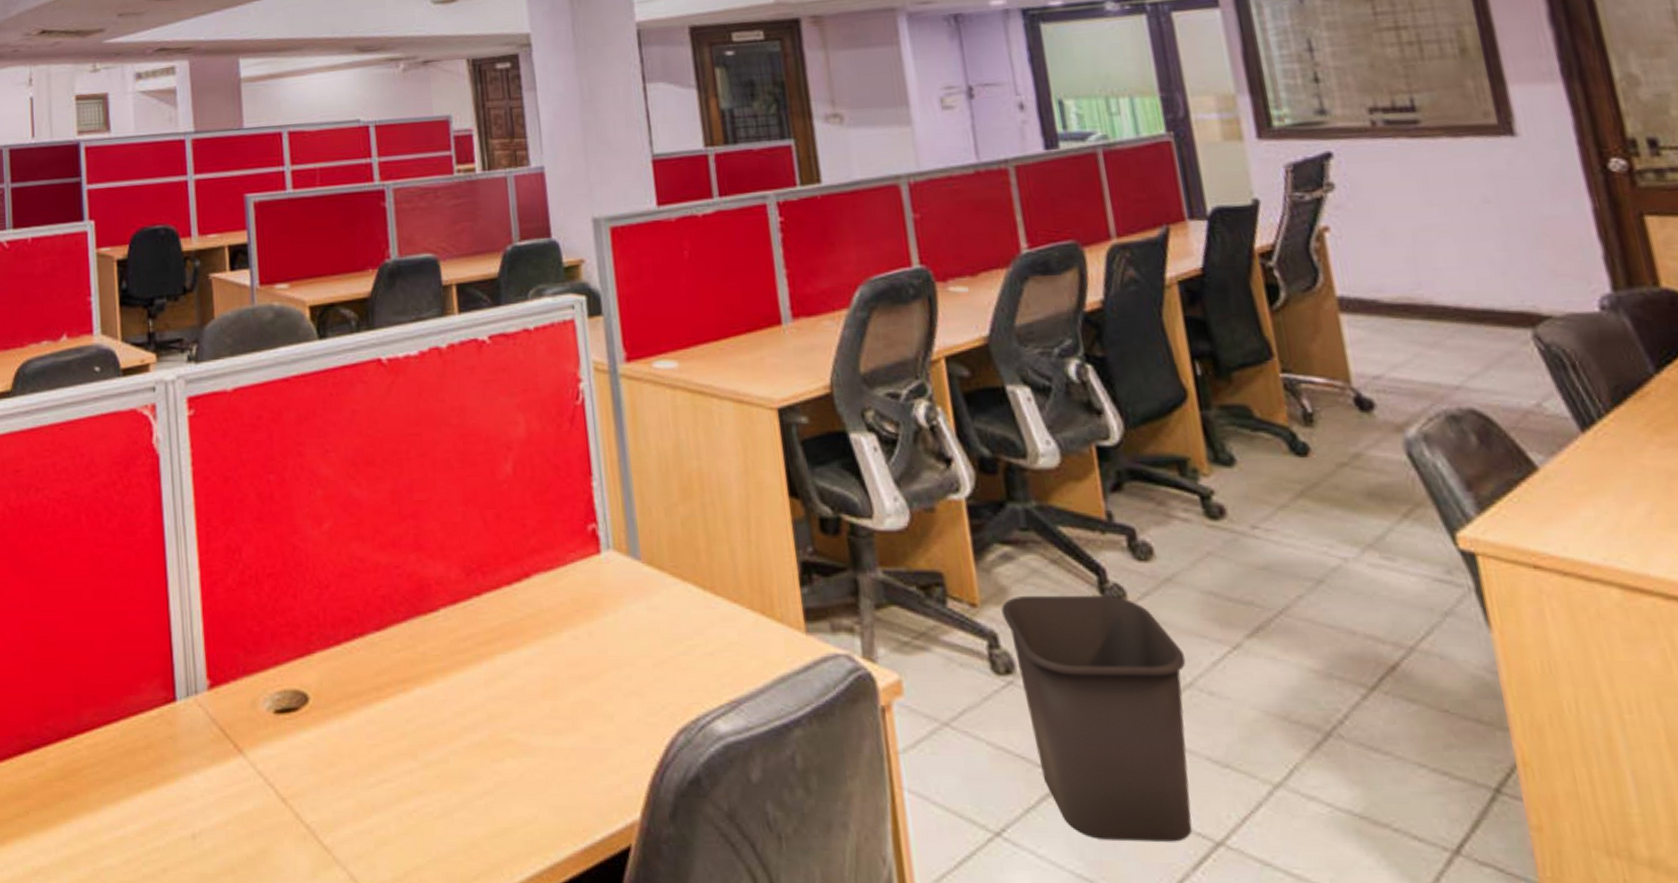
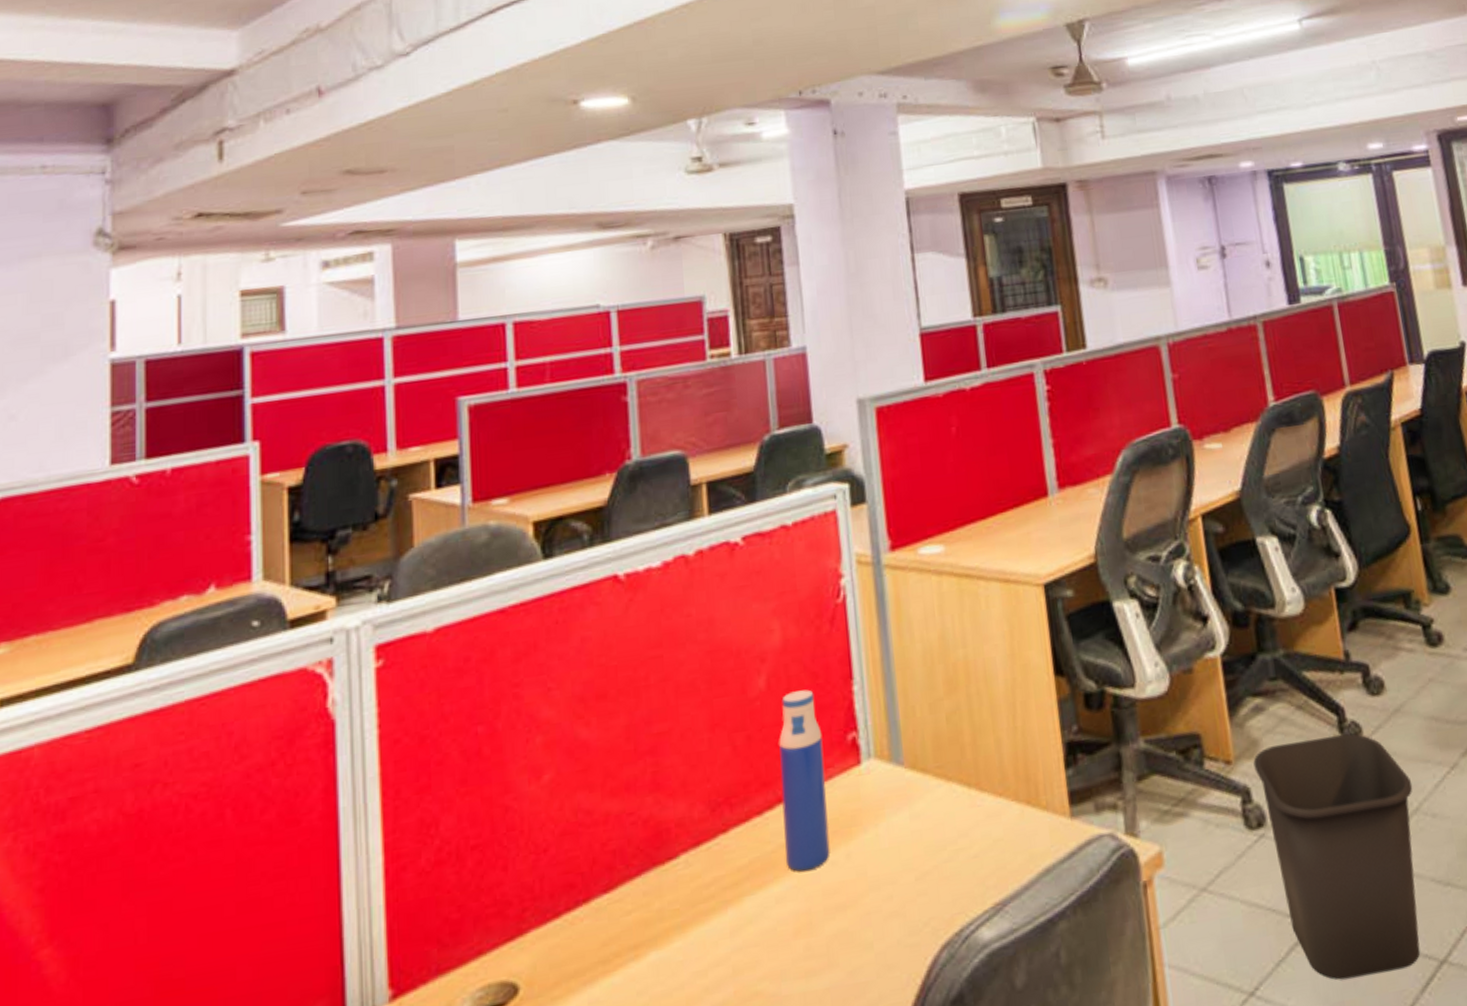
water bottle: none [525,479,573,641] -> present [779,689,830,871]

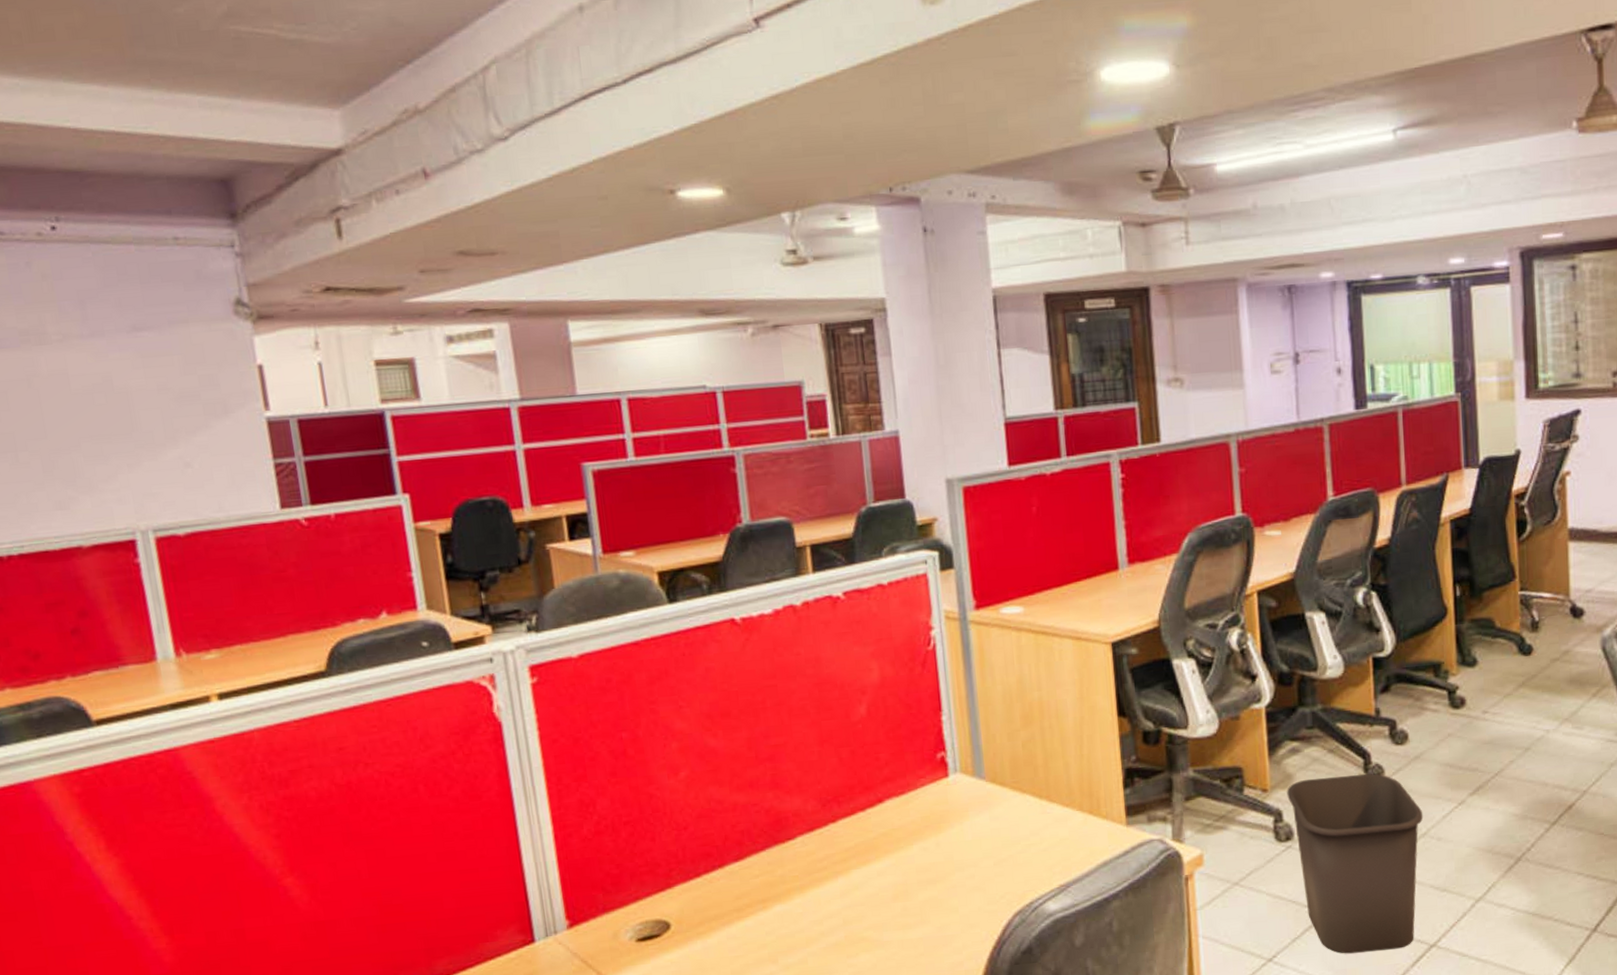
water bottle: present [779,689,830,871] -> none [878,717,923,854]

